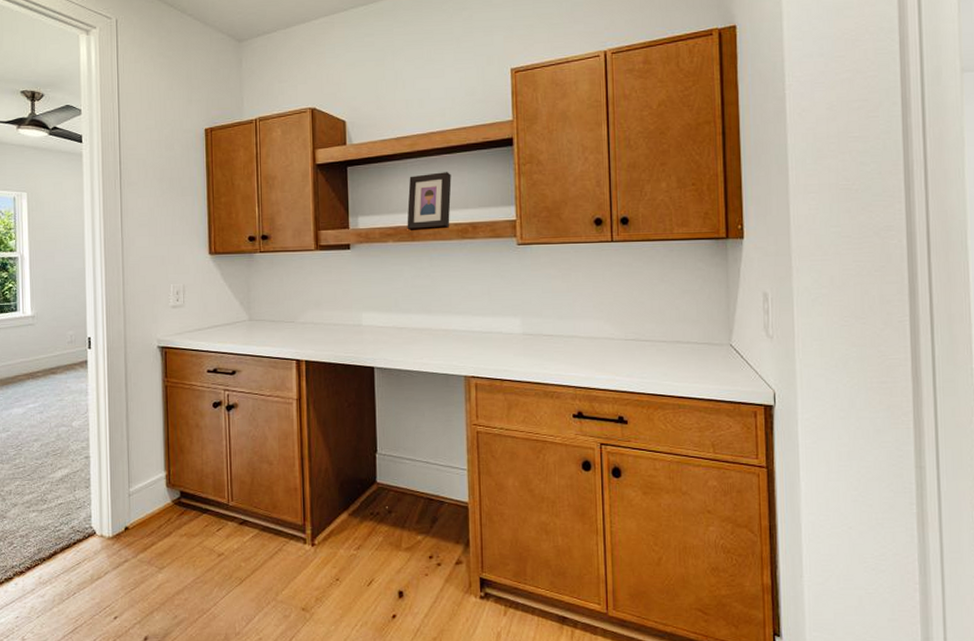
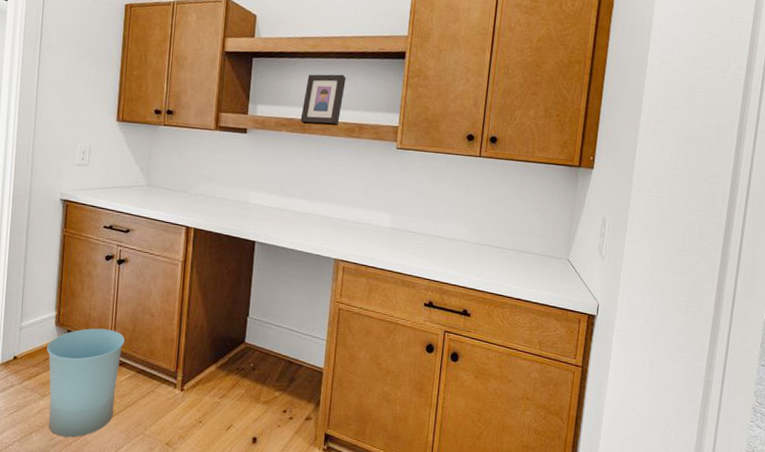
waste bin: none [160,485,244,613] -> present [47,328,125,438]

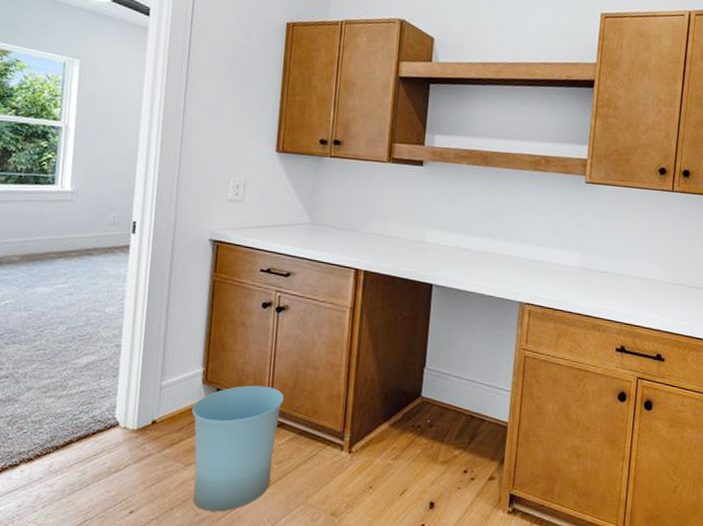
picture frame: present [300,74,346,126] -> none [482,102,531,159]

